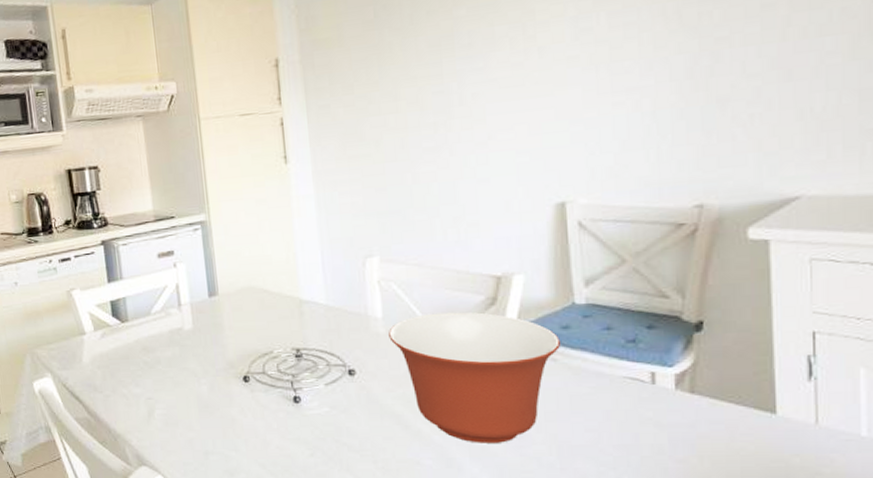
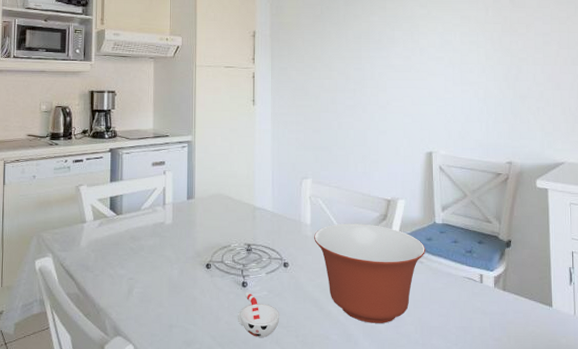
cup: none [292,408,350,464] -> present [238,292,280,337]

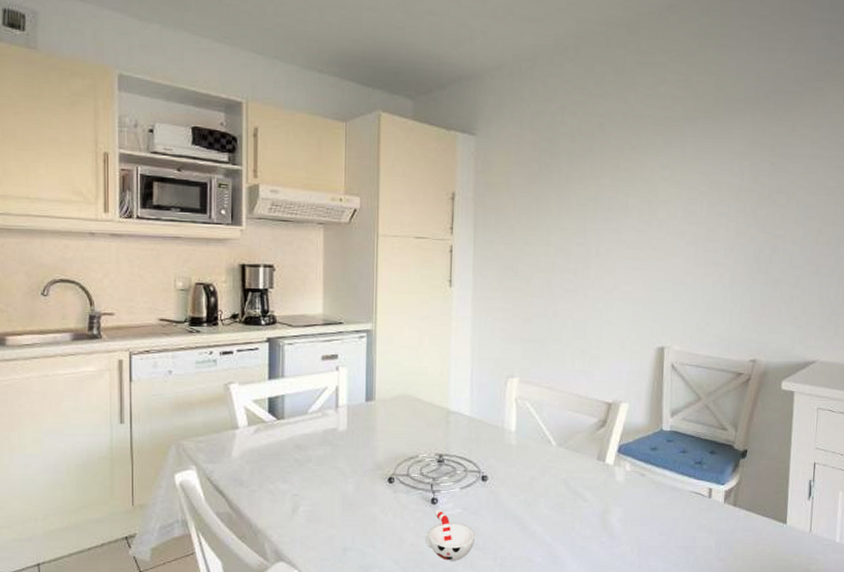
mixing bowl: present [314,223,426,323] -> none [519,430,650,543]

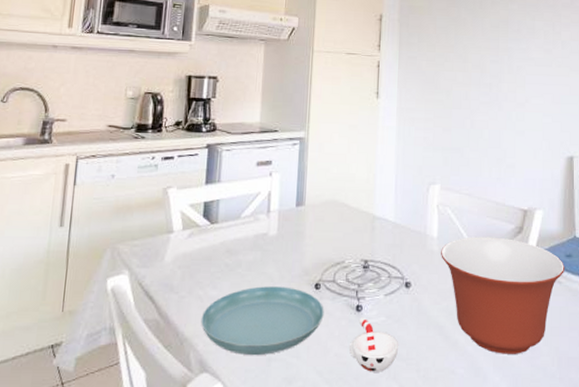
saucer: none [273,480,399,546] -> present [201,286,324,356]
mixing bowl: none [519,430,650,543] -> present [441,237,565,354]

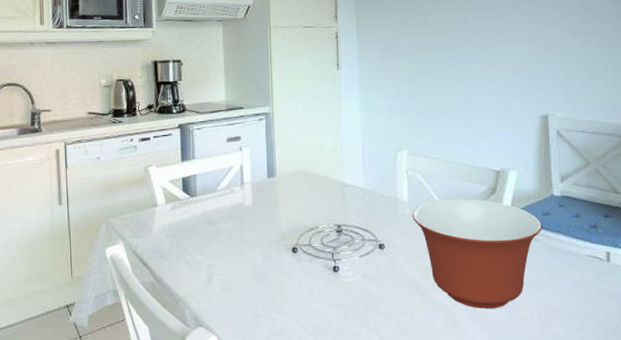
saucer: present [201,286,324,356] -> none [191,251,303,313]
cup: present [349,317,399,372] -> none [330,277,377,326]

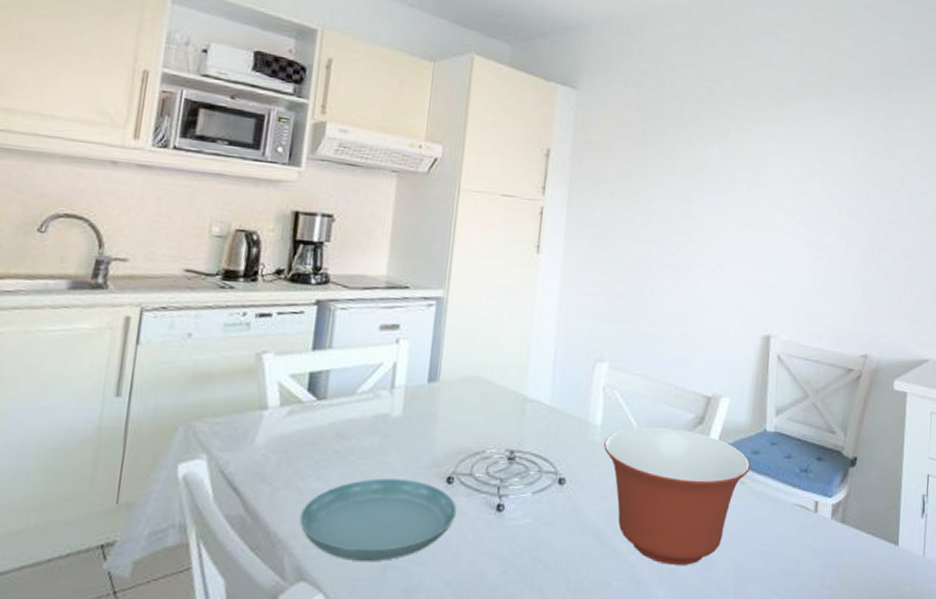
saucer: none [191,251,303,313] -> present [299,478,457,563]

